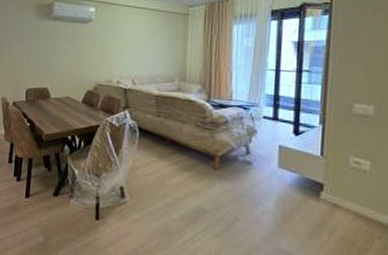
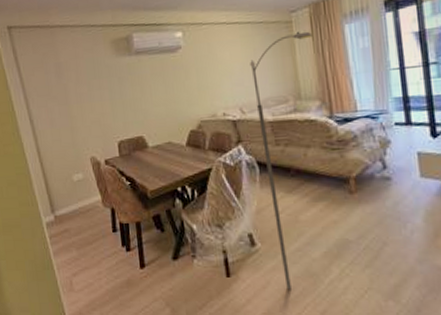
street lamp: none [144,24,204,242] -> present [250,31,312,290]

